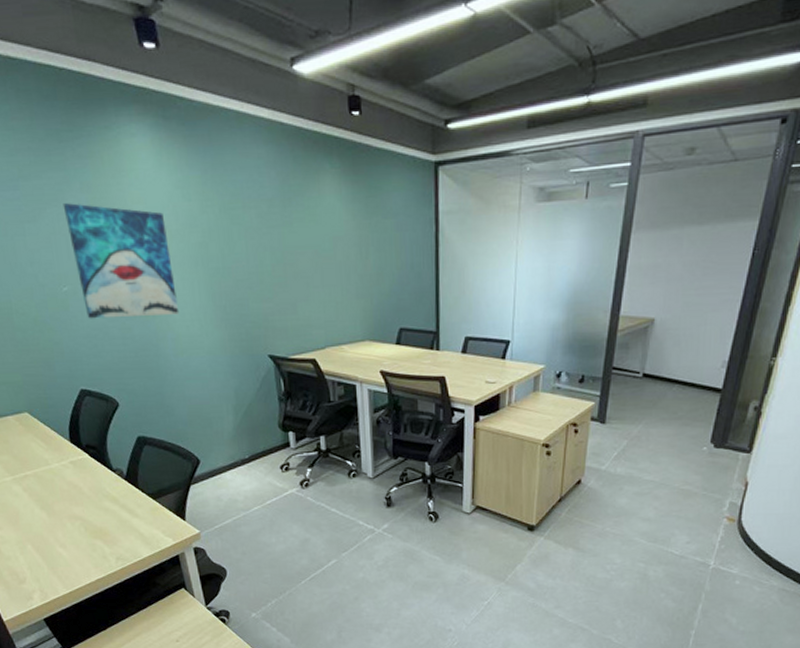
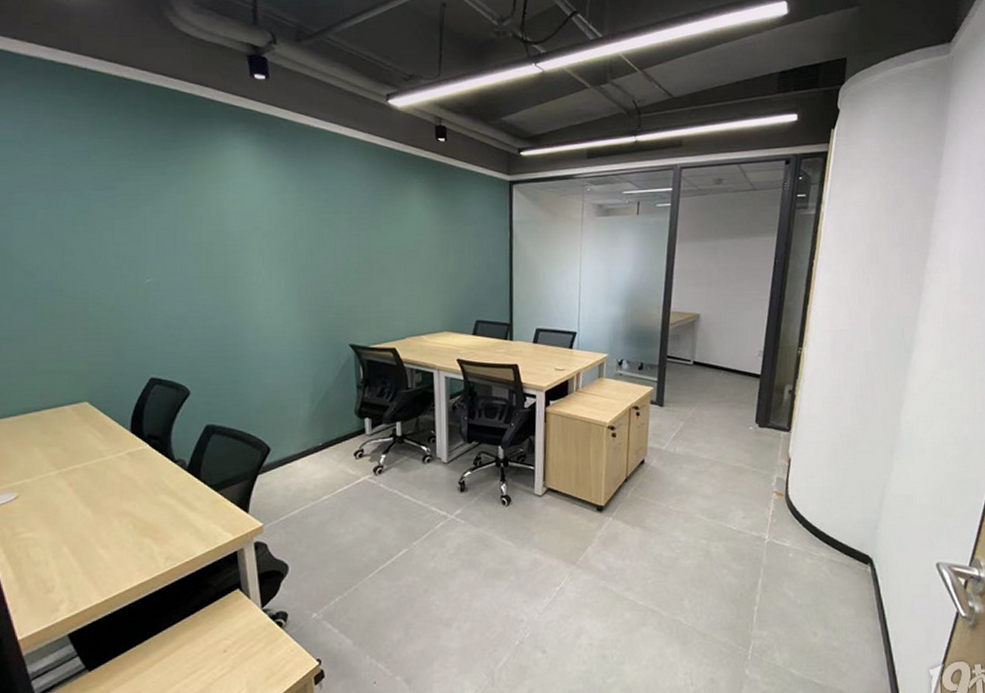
wall art: present [63,203,180,319] -> none [157,203,264,309]

